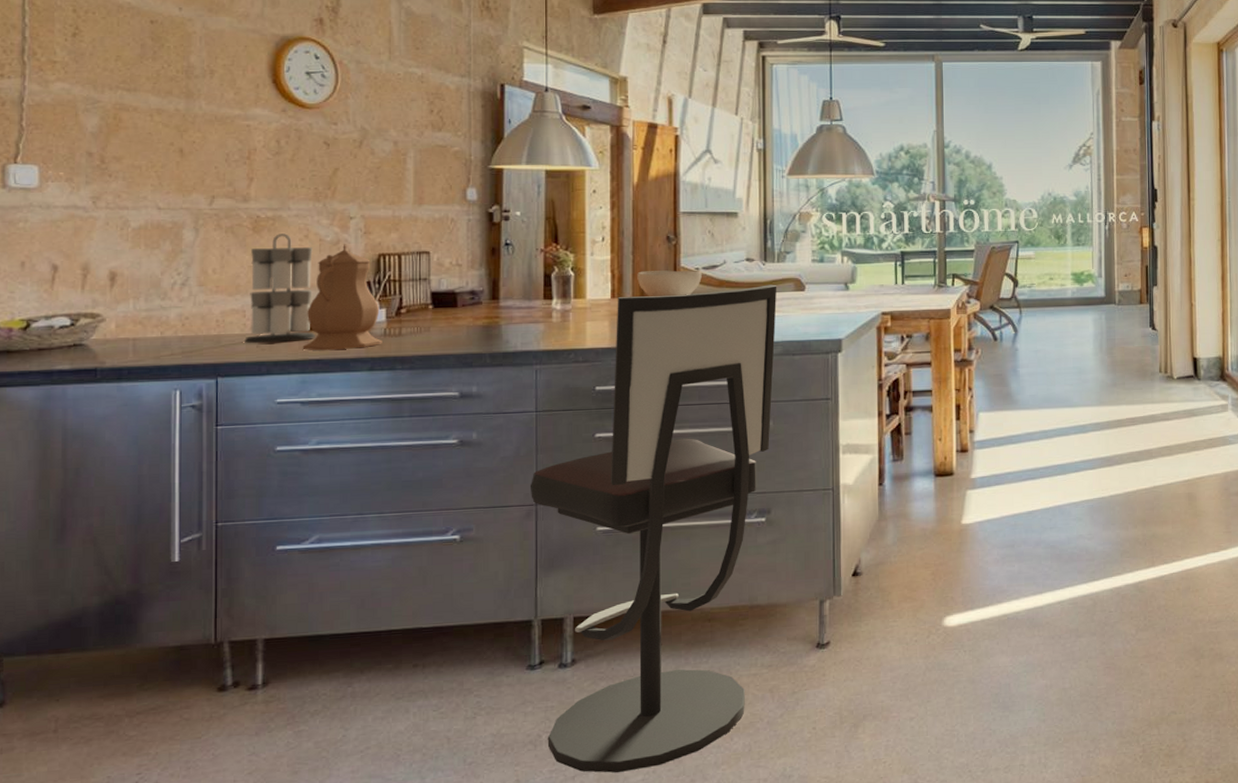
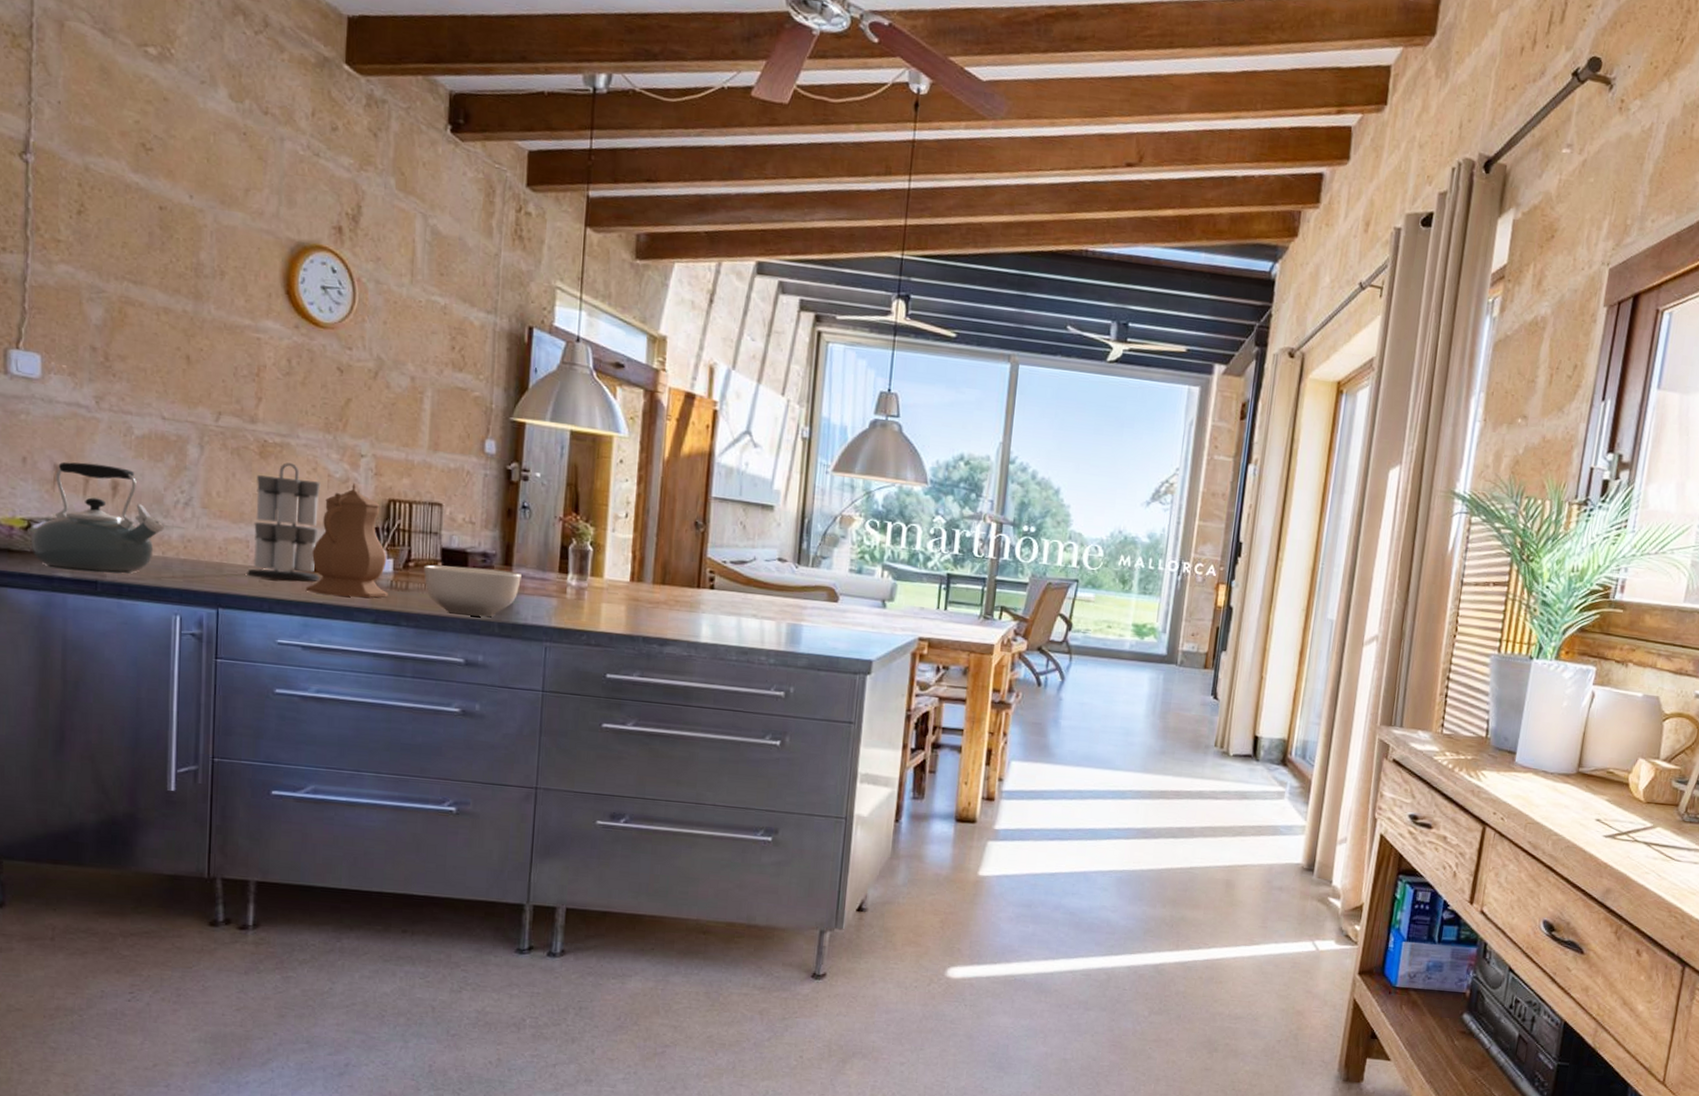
kettle: none [29,258,162,362] -> present [30,462,164,573]
bowl: none [416,304,509,352] -> present [424,565,522,617]
bar stool: present [529,284,777,773] -> none [530,581,809,1068]
bowl: present [637,269,702,297] -> none [659,556,729,590]

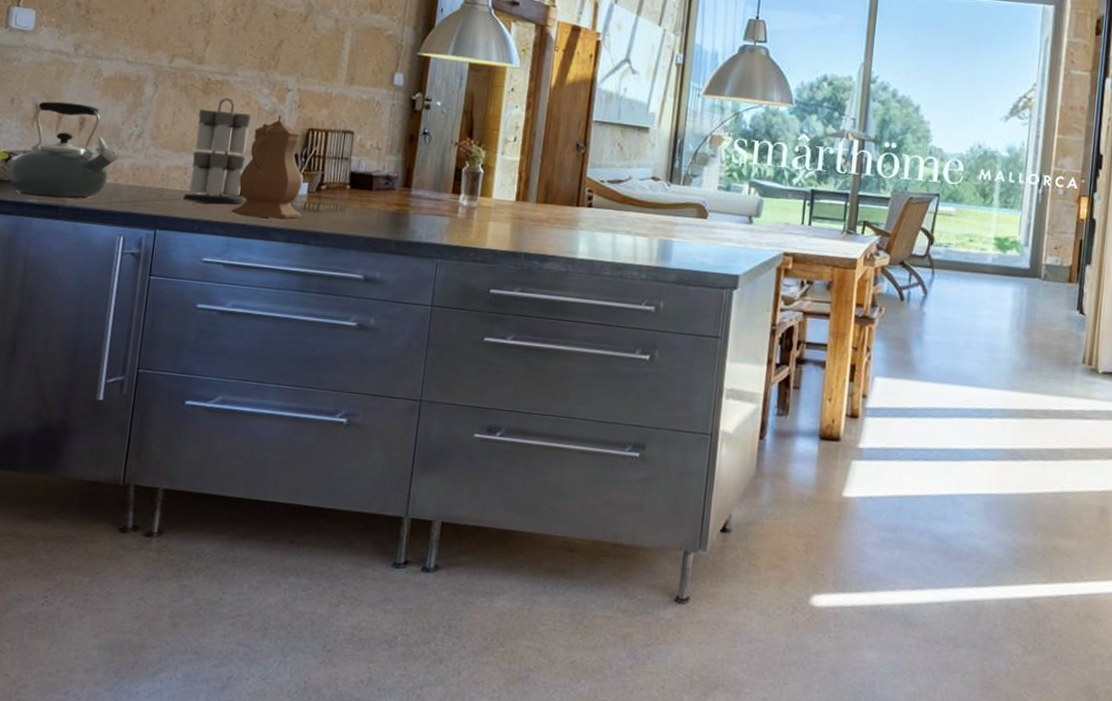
bowl: present [424,565,522,617] -> none [333,187,419,236]

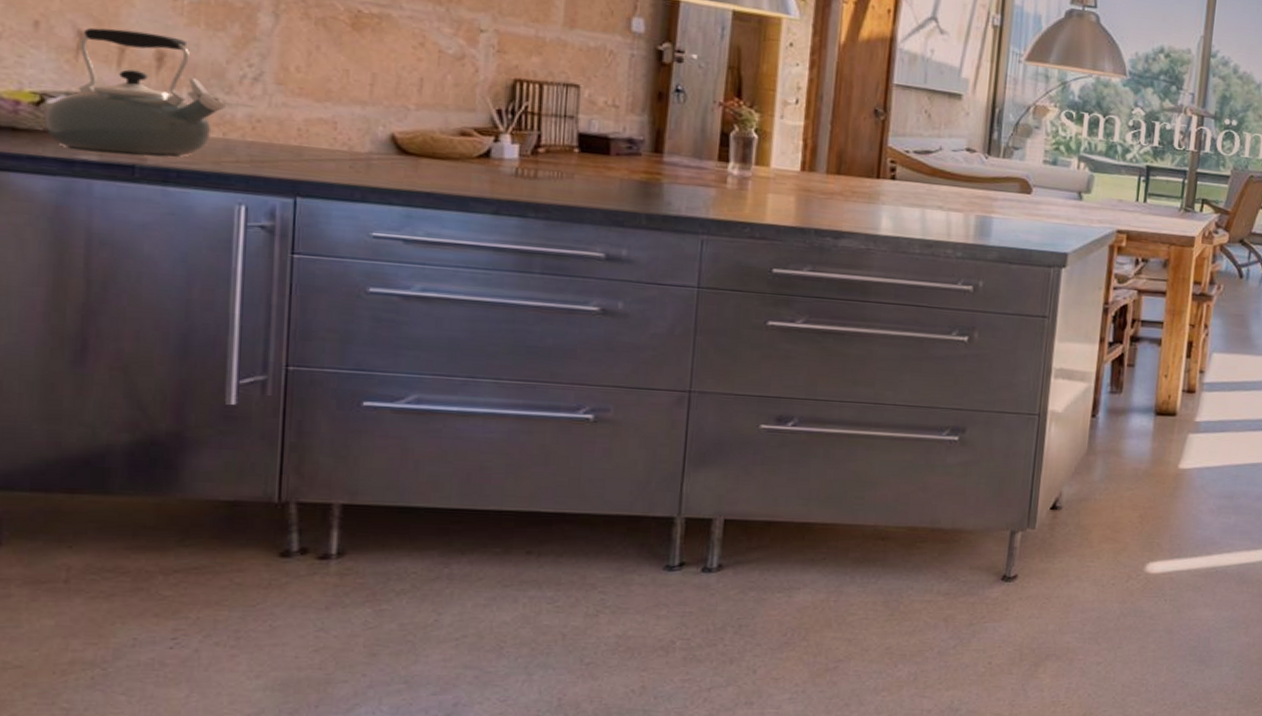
spice rack: present [183,98,252,204] -> none [334,36,429,168]
teapot: present [231,115,303,219] -> none [409,60,512,187]

